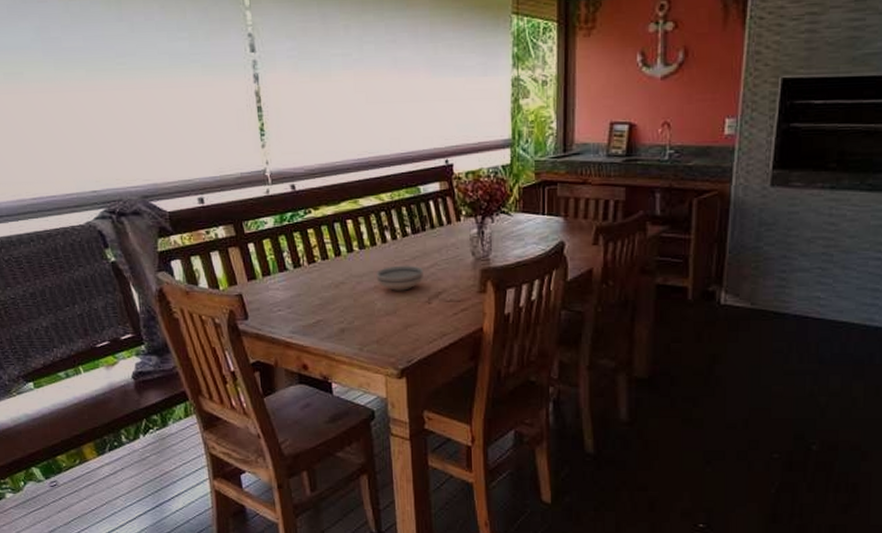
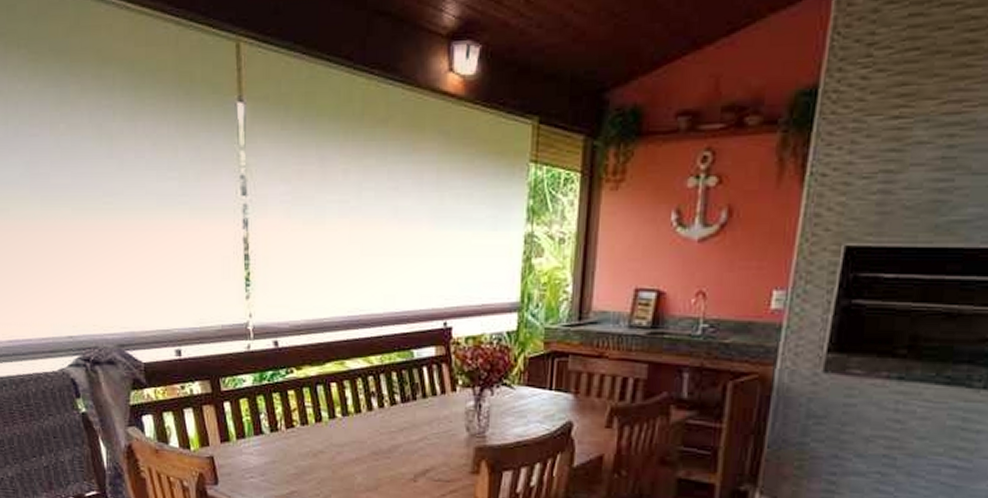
bowl: present [376,265,424,291] -> none [358,436,412,465]

